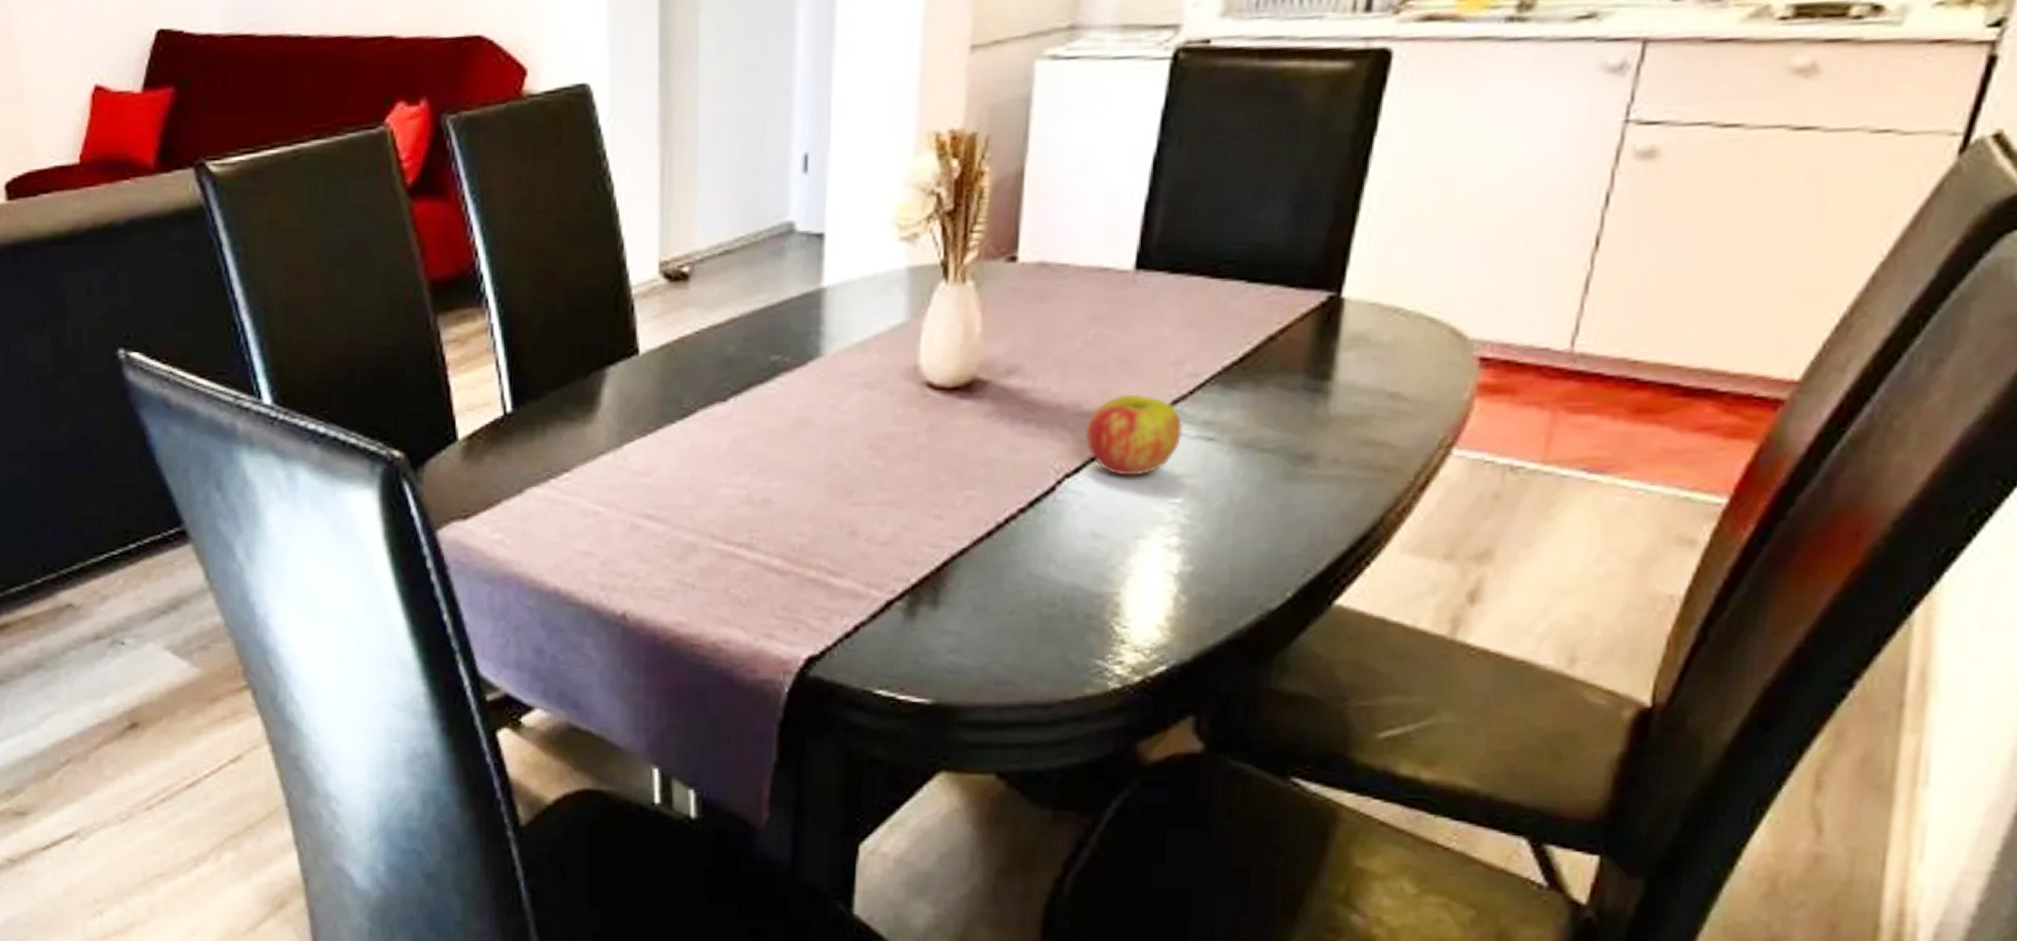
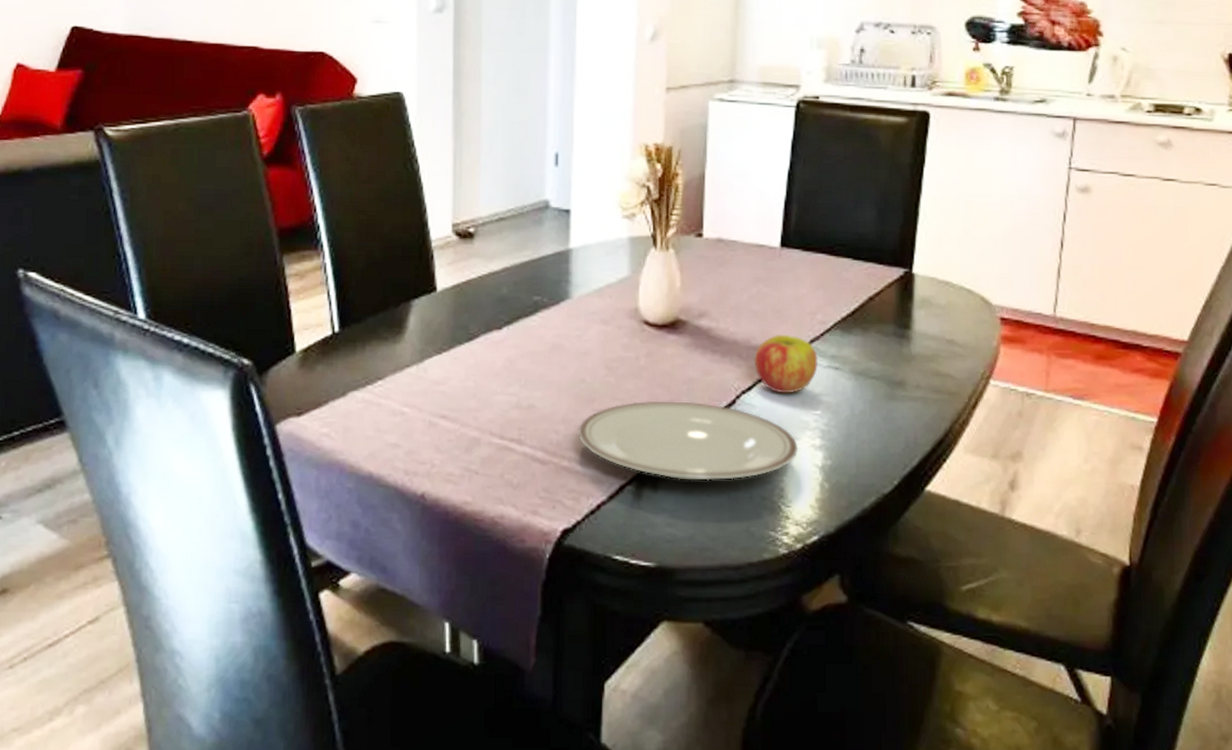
plate: none [829,489,1146,594] -> present [577,400,799,481]

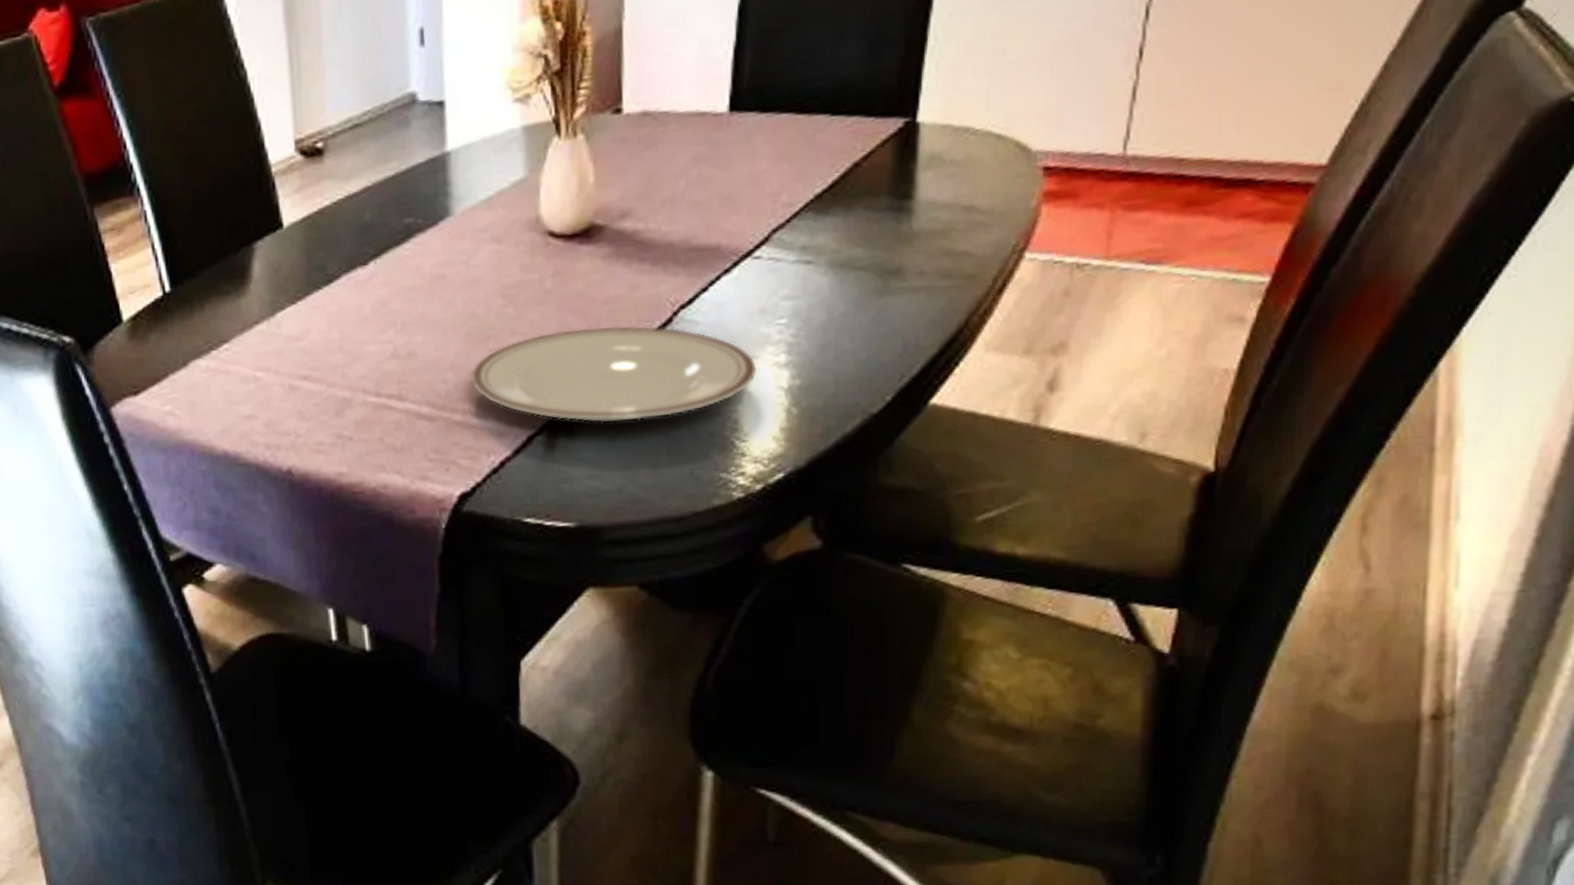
apple: present [754,334,819,394] -> none [696,226,784,303]

